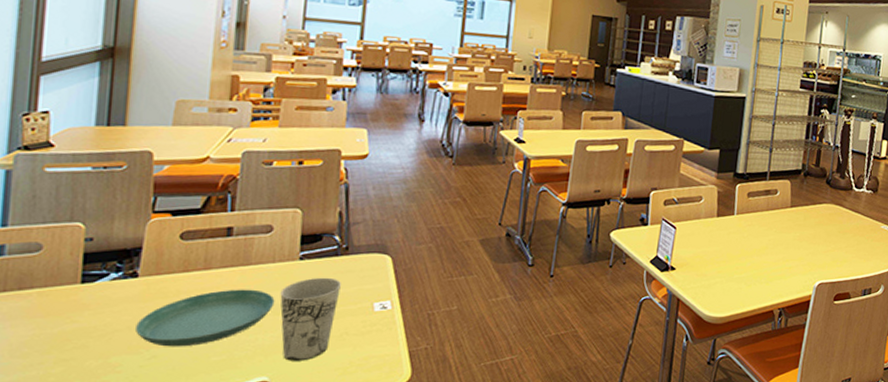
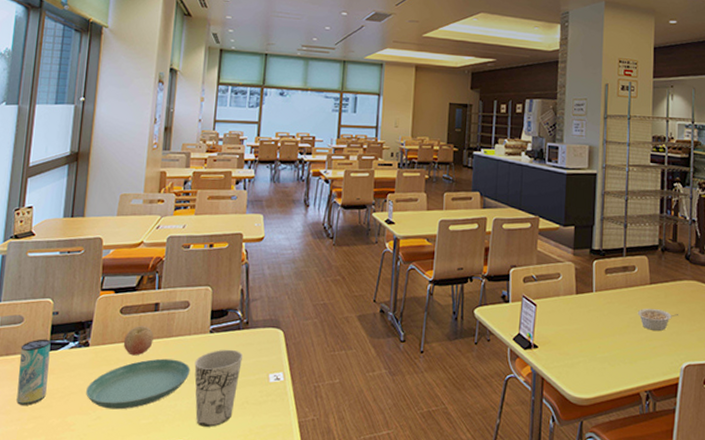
beverage can: none [37,269,84,347] -> present [16,338,51,405]
fruit: none [185,253,226,287] -> present [123,326,154,356]
legume: none [776,230,816,252] -> present [637,308,679,331]

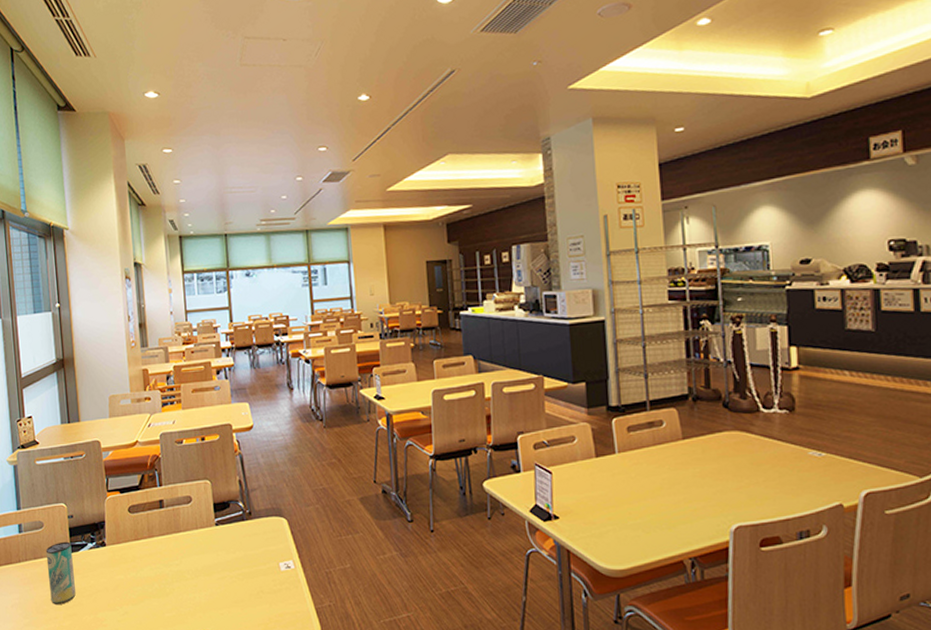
saucer: present [86,358,191,410] -> none [110,553,203,605]
fruit: present [123,326,154,356] -> none [136,523,164,553]
cup: present [194,349,242,427] -> none [206,540,251,617]
legume: present [637,308,679,331] -> none [671,466,722,491]

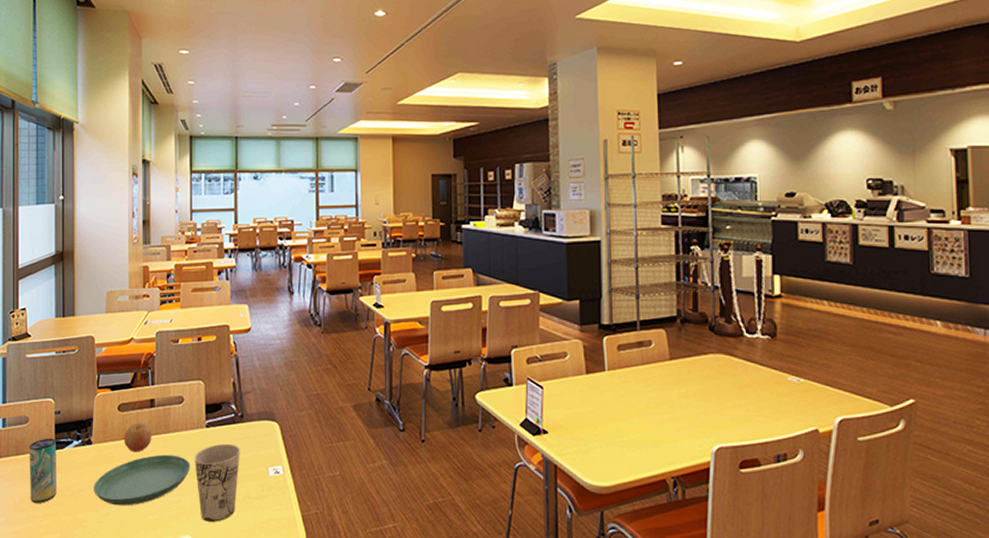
saucer: none [110,553,203,605] -> present [94,454,191,506]
fruit: none [136,523,164,553] -> present [124,422,152,453]
cup: none [206,540,251,617] -> present [194,443,240,522]

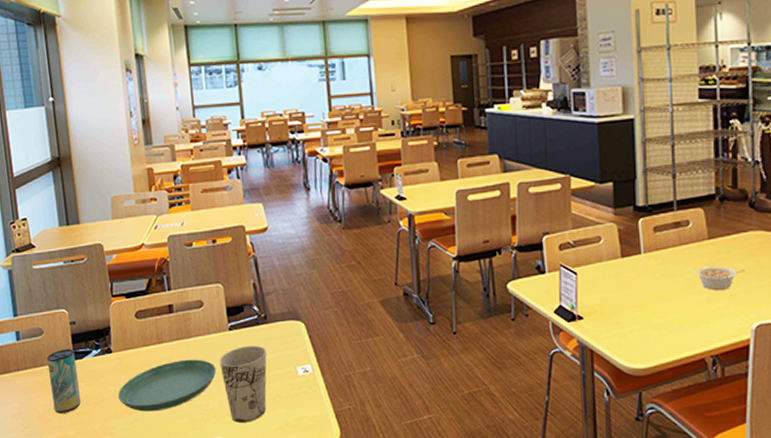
fruit: present [124,422,152,453] -> none [144,329,174,359]
legume: none [657,386,706,411] -> present [695,265,746,290]

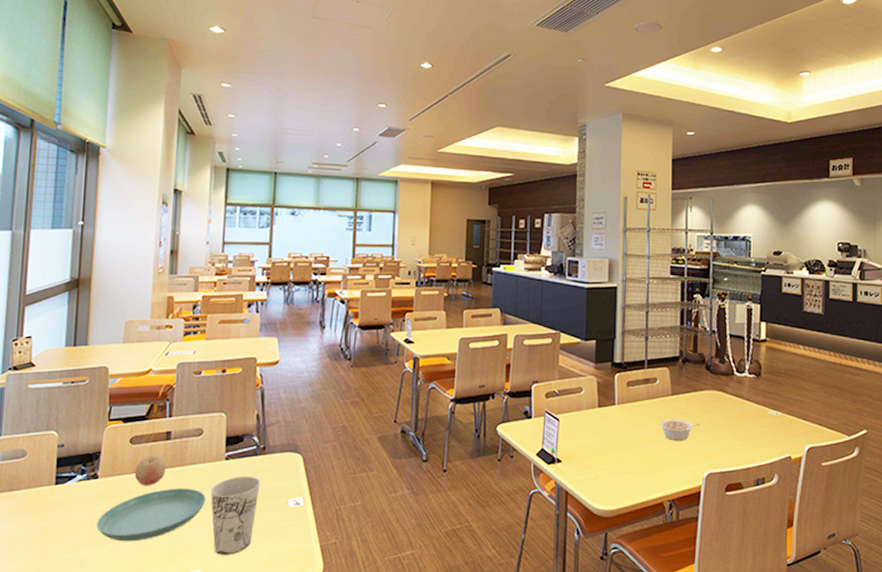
beverage can: present [46,349,82,413] -> none [22,472,57,541]
fruit: none [144,329,174,359] -> present [134,455,166,486]

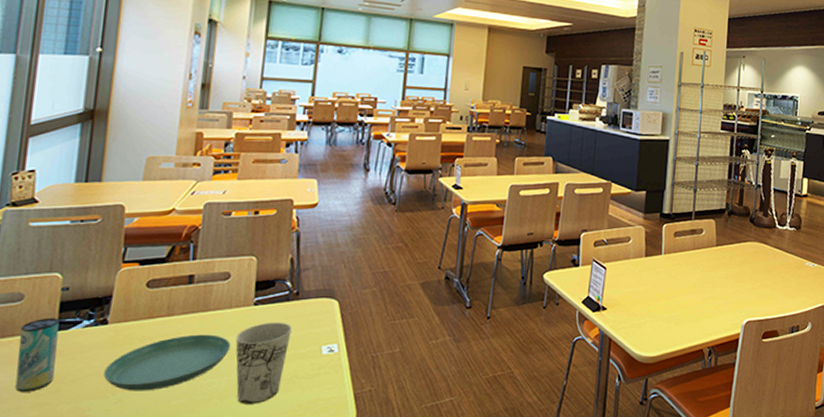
beverage can: none [22,472,57,541] -> present [15,317,60,392]
fruit: present [134,455,166,486] -> none [150,300,187,333]
legume: present [659,419,701,441] -> none [703,269,742,290]

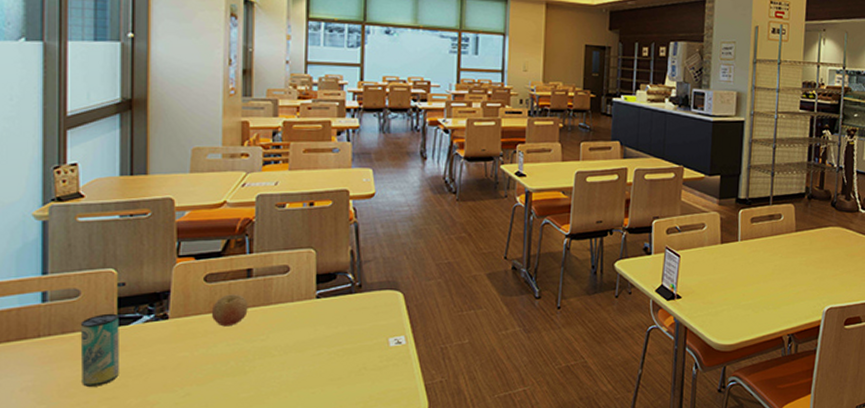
saucer: present [104,334,231,391] -> none [170,328,296,385]
fruit: none [150,300,187,333] -> present [211,294,248,327]
cup: present [235,322,292,404] -> none [300,314,356,396]

